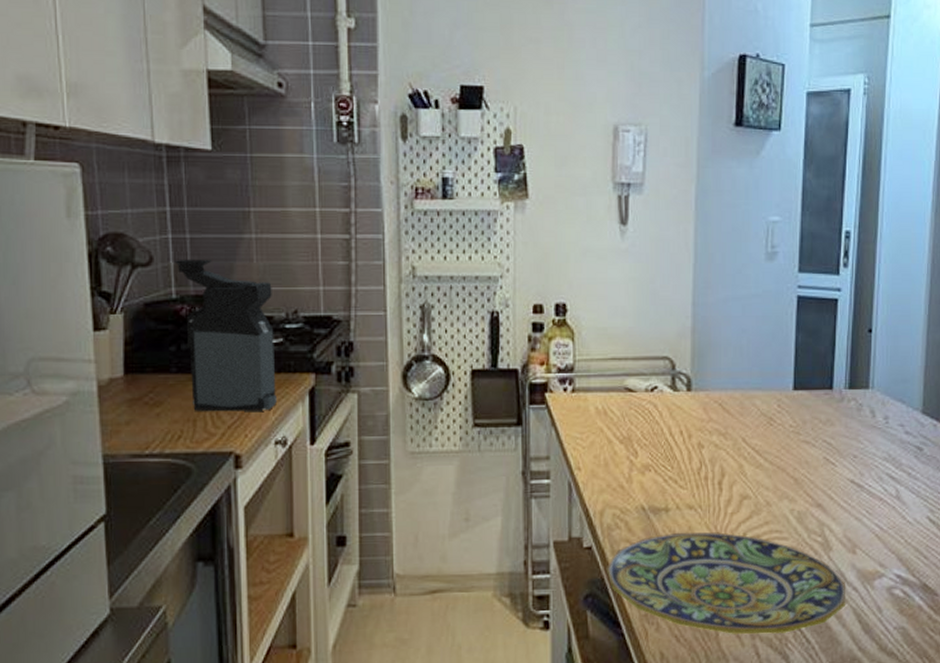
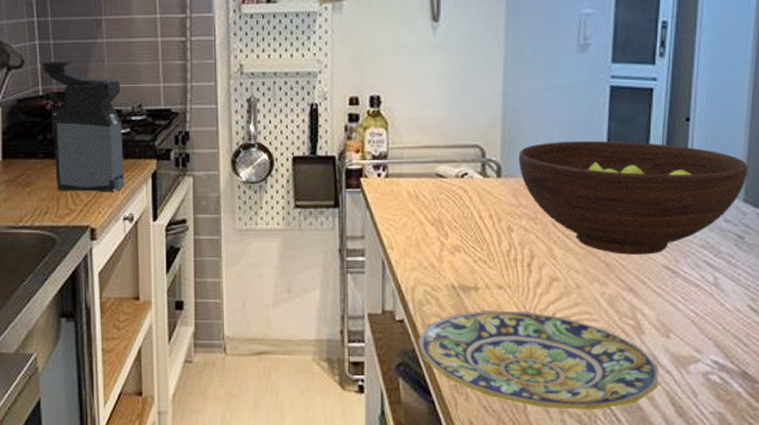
fruit bowl: none [708,352,926,470] -> present [518,140,749,255]

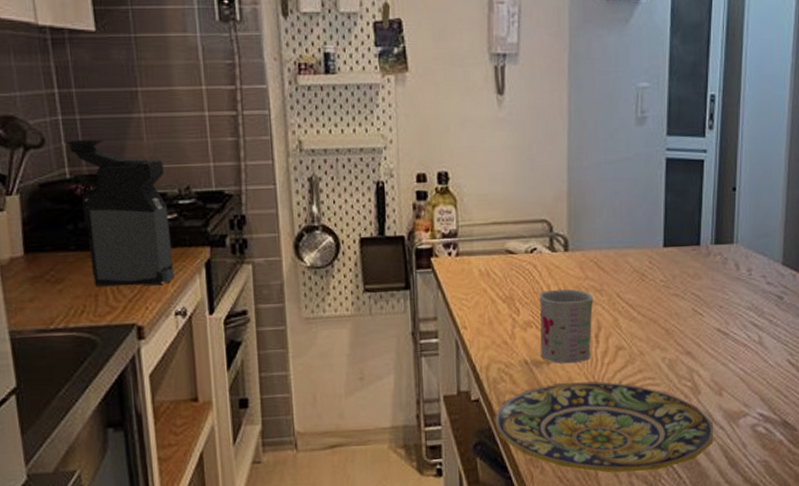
mug: none [468,215,527,292] -> present [539,289,594,364]
fruit bowl: present [518,140,749,255] -> none [584,211,786,321]

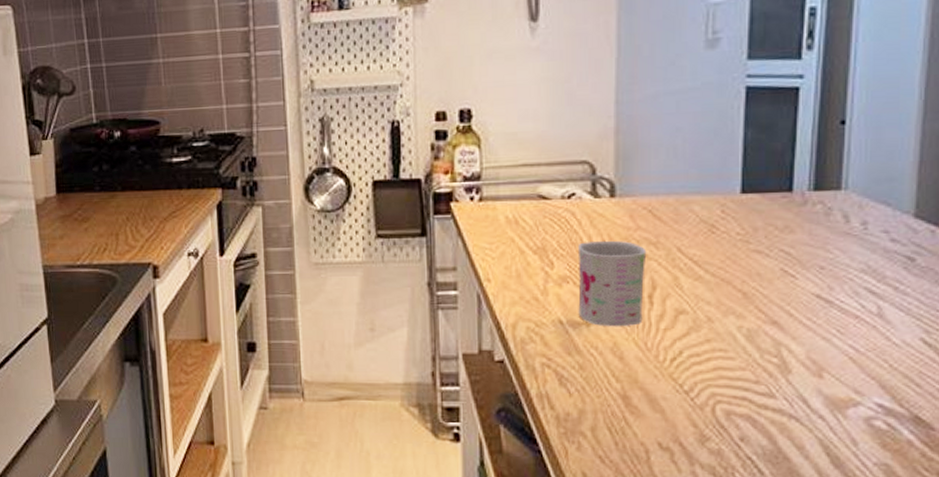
coffee maker: present [65,140,175,286] -> none [92,86,188,226]
plate: present [493,381,714,473] -> none [520,348,810,461]

